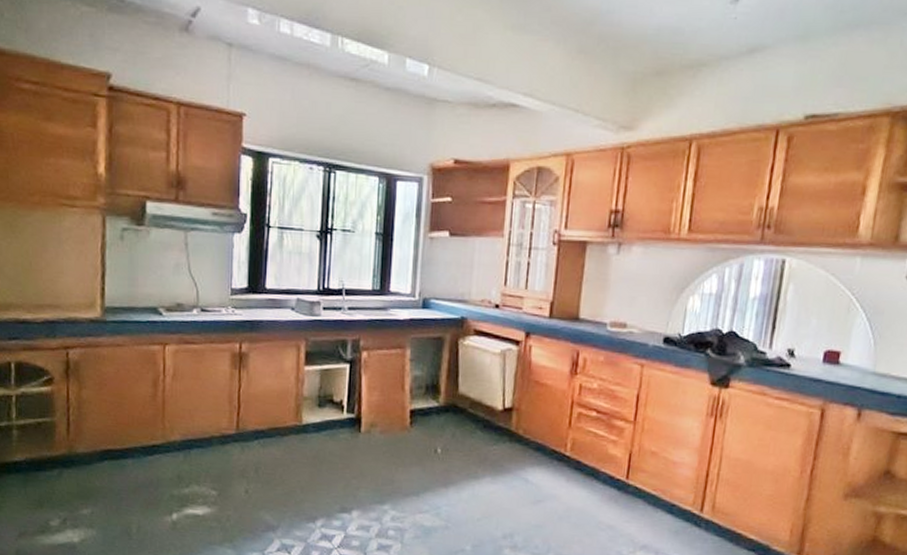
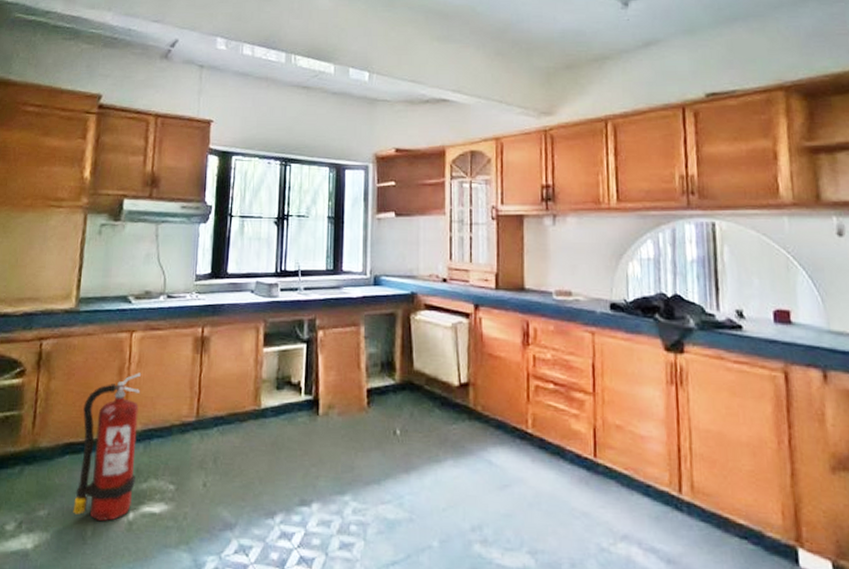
fire extinguisher: none [116,385,177,521] -> present [73,373,141,522]

